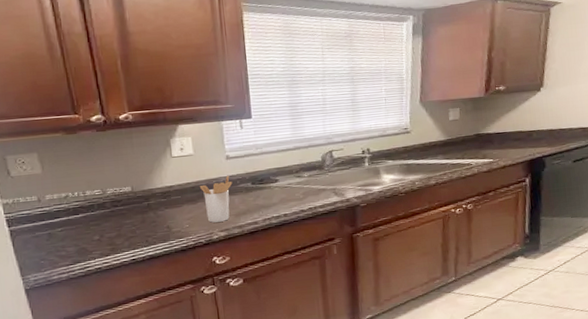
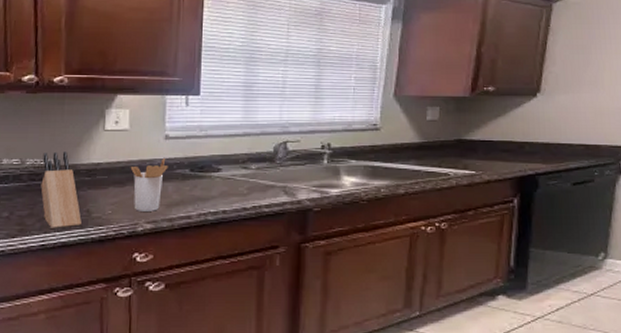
knife block: none [121,179,164,245] -> present [40,151,82,228]

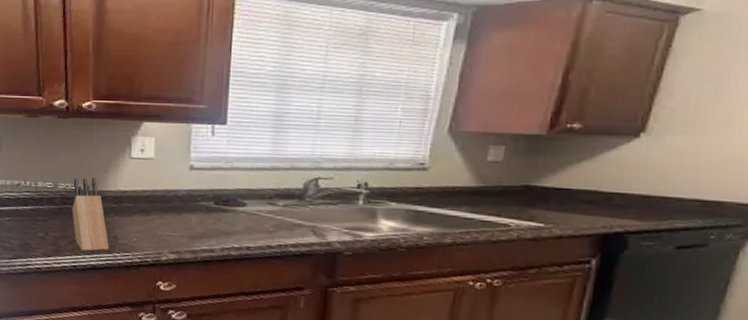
utensil holder: present [130,159,168,211] -> none [155,189,193,242]

